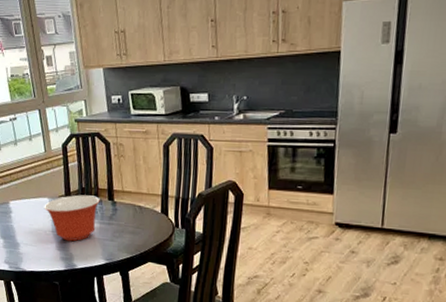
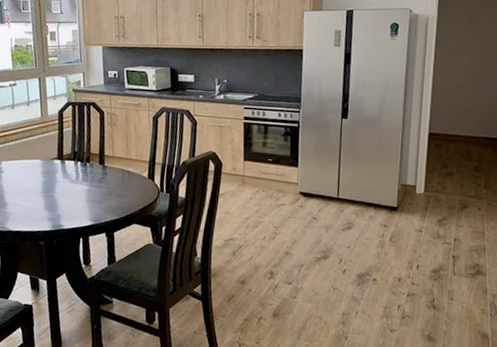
mixing bowl: present [44,194,100,242] -> none [35,158,91,203]

